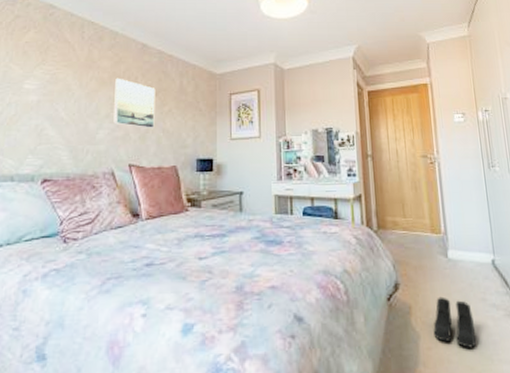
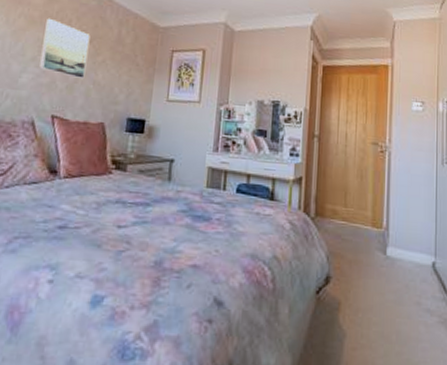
boots: present [433,296,477,348] -> none [361,295,406,353]

